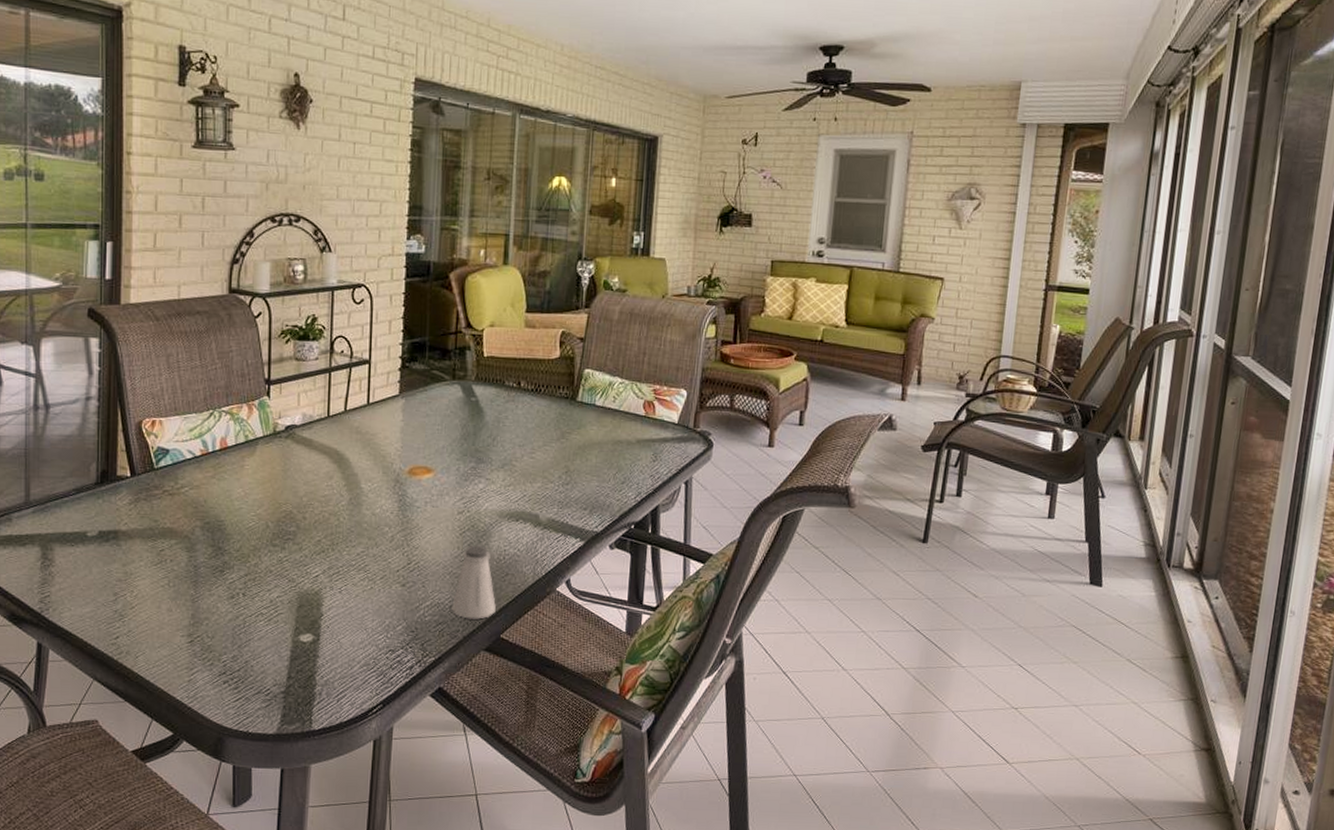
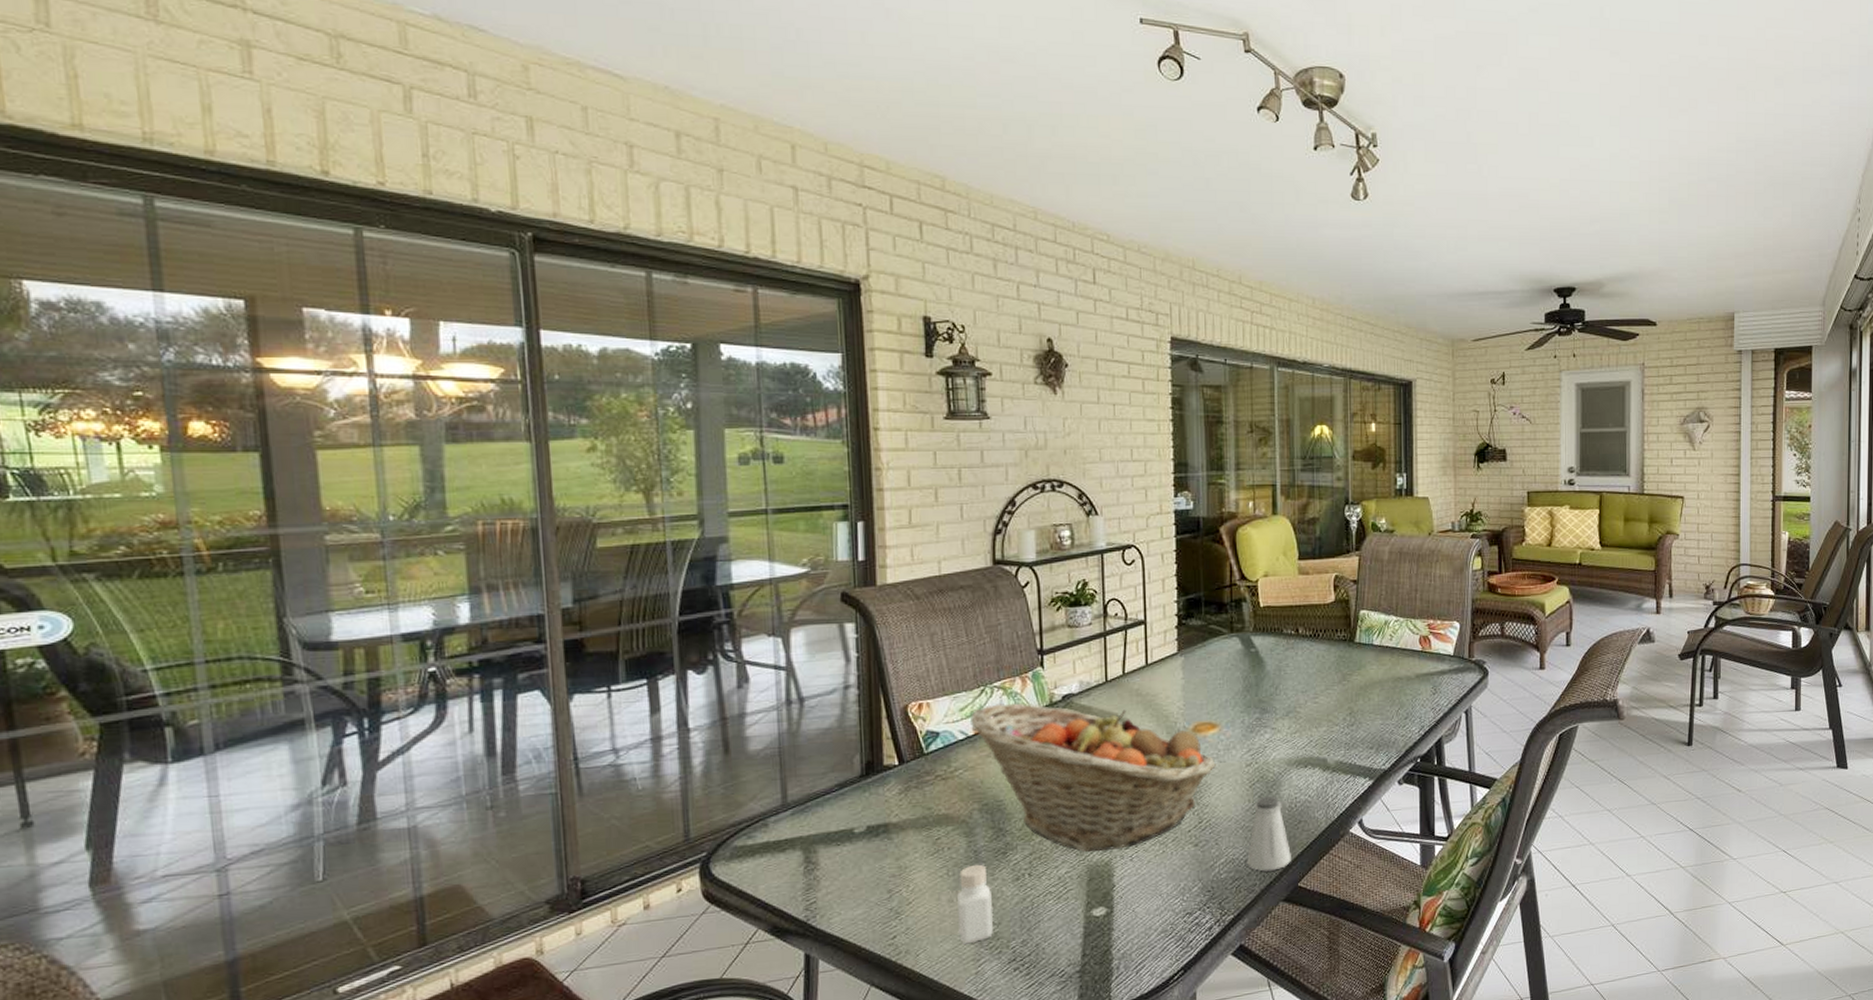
pepper shaker: none [174,578,208,653] -> present [957,864,994,945]
fruit basket: none [199,428,428,580] -> present [970,703,1216,853]

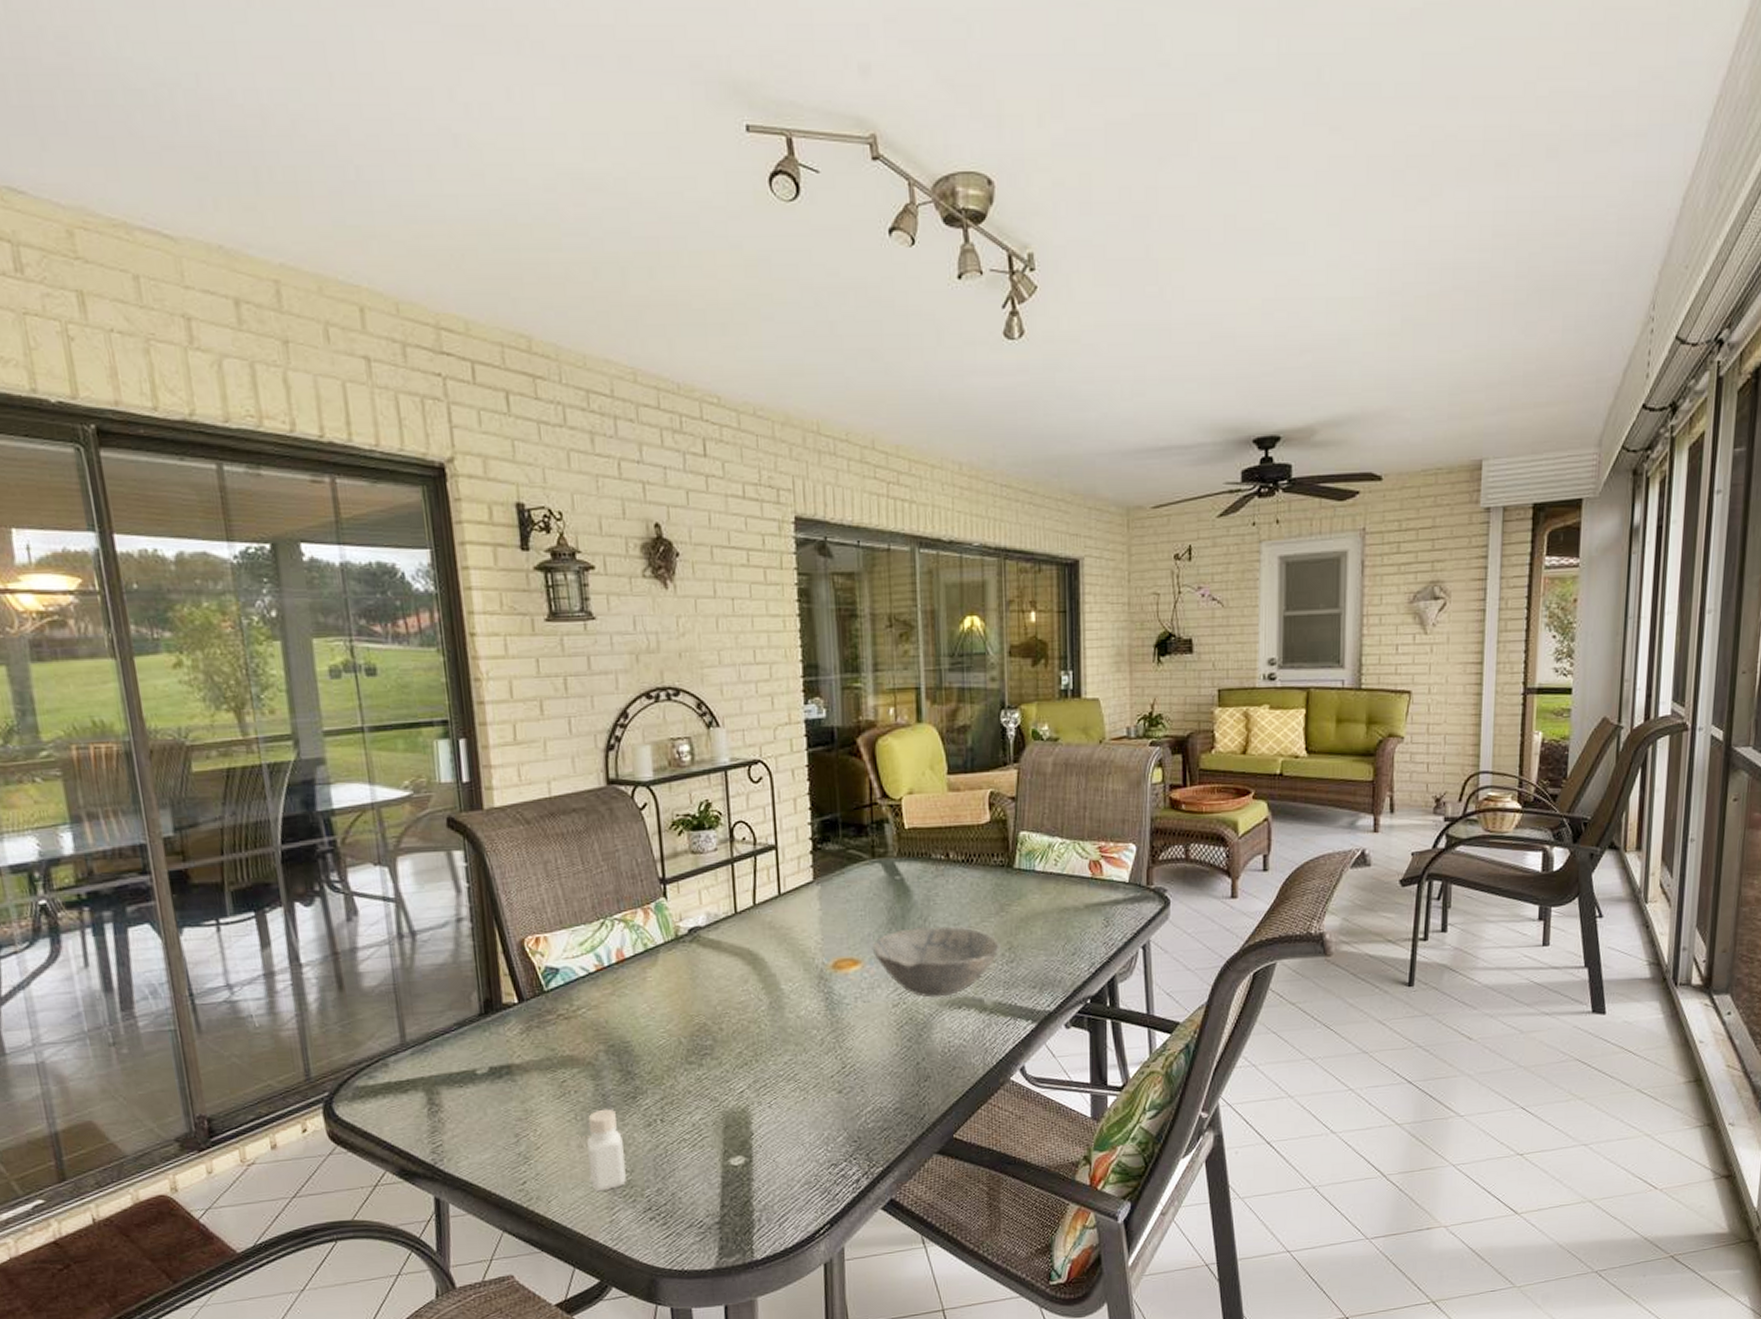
fruit basket: present [970,703,1216,853] -> none [591,937,859,1098]
bowl: none [1228,693,1343,758] -> present [871,926,1001,998]
saltshaker: present [1247,795,1291,872] -> none [896,1038,945,1121]

